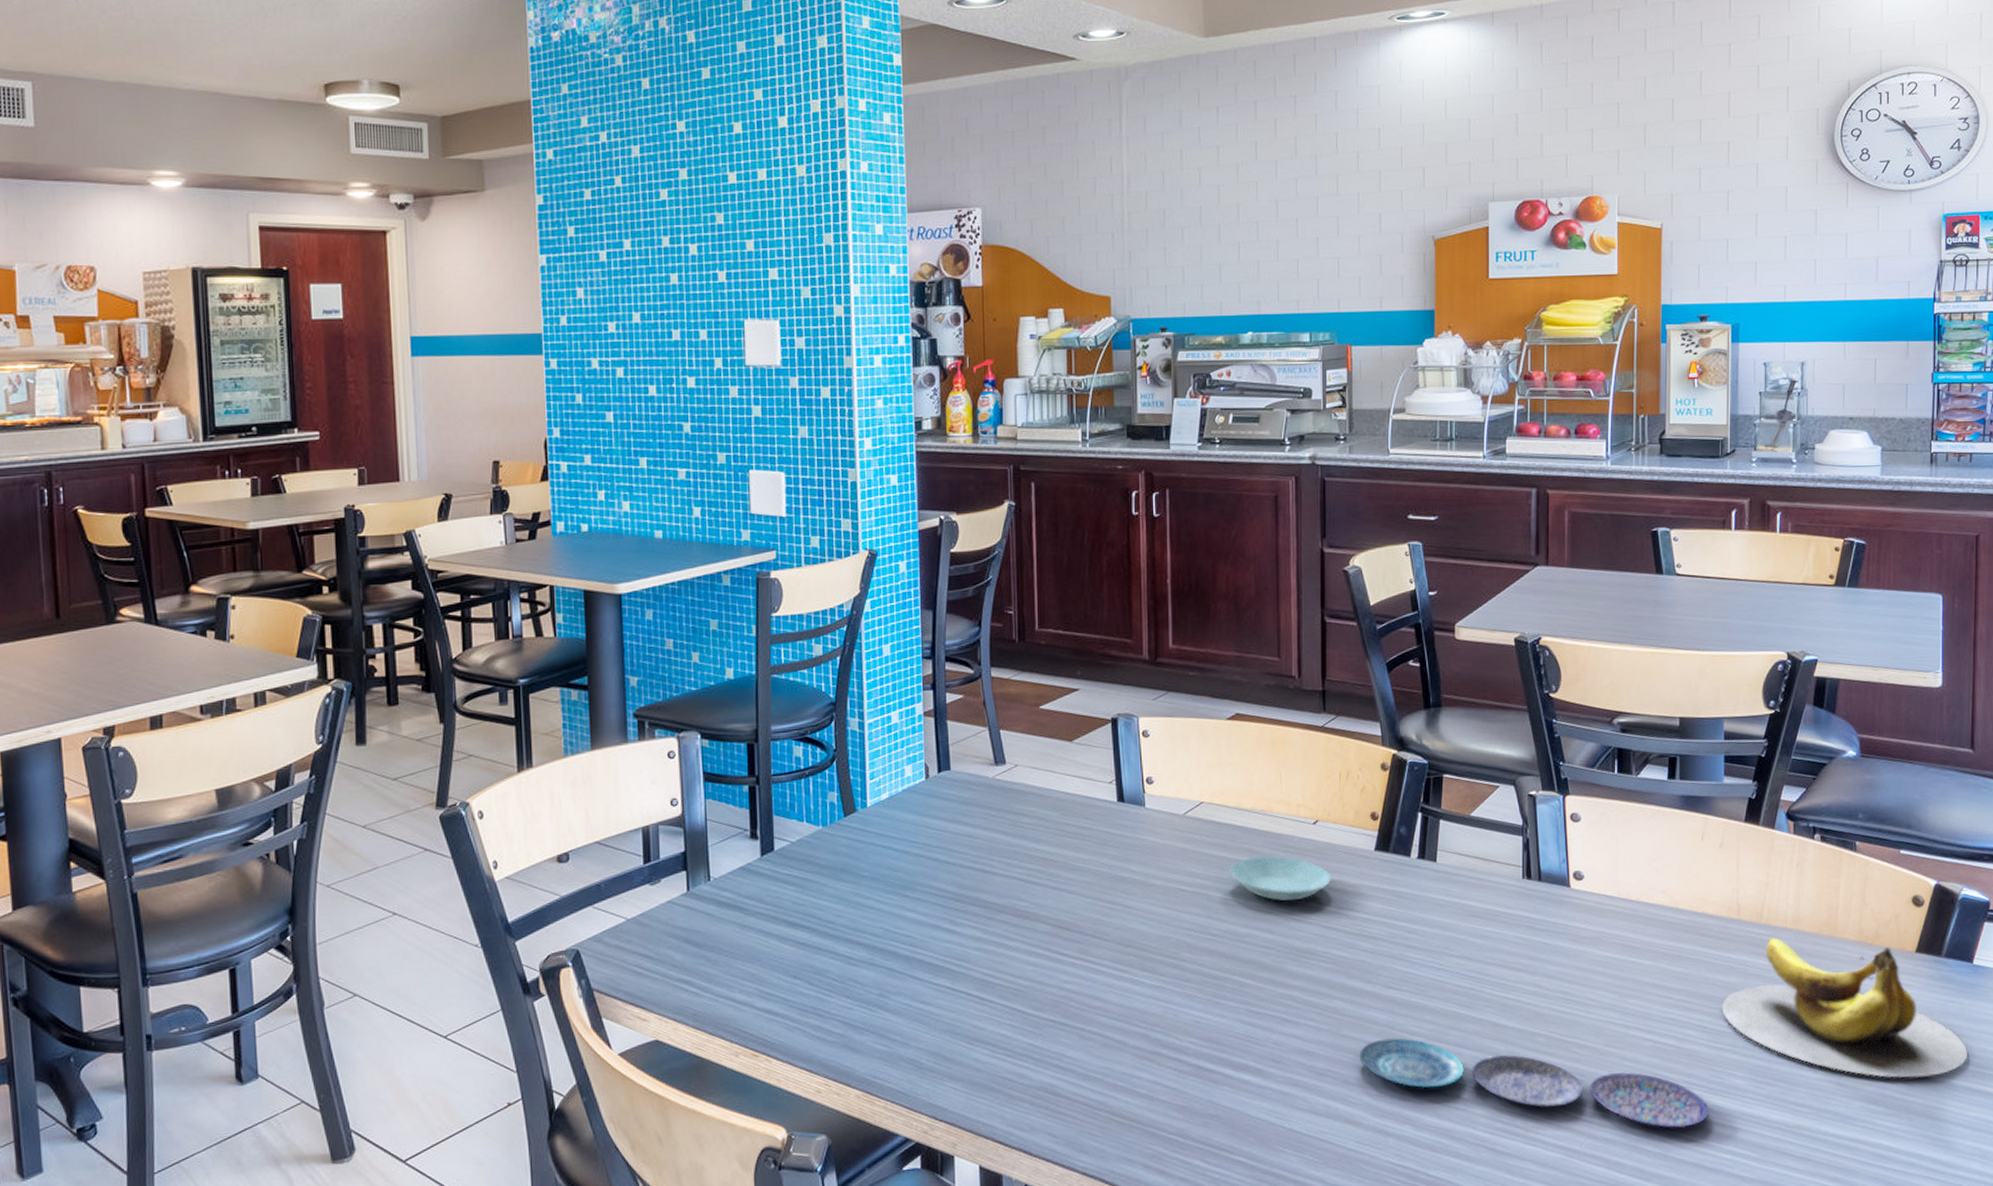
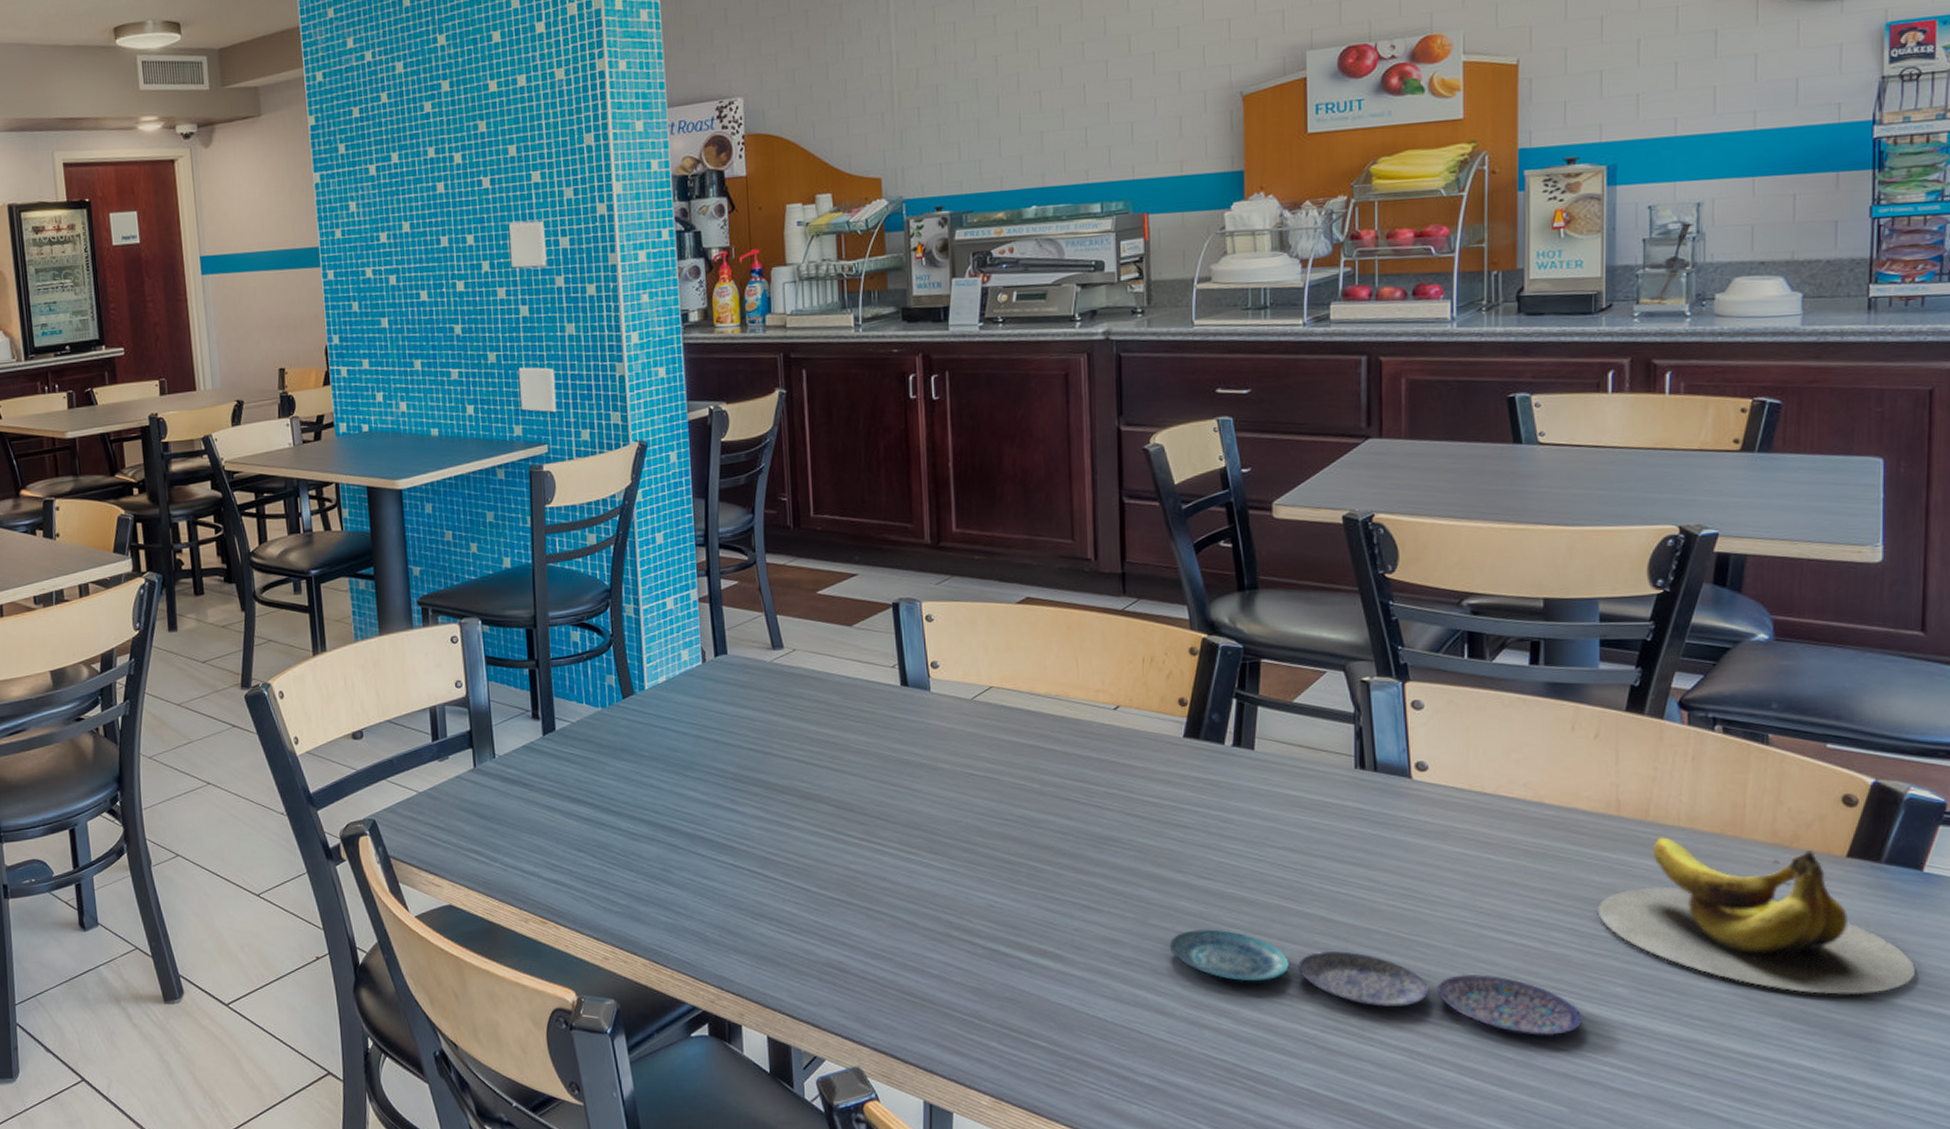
saucer: present [1229,855,1331,902] -> none [1022,740,1135,788]

